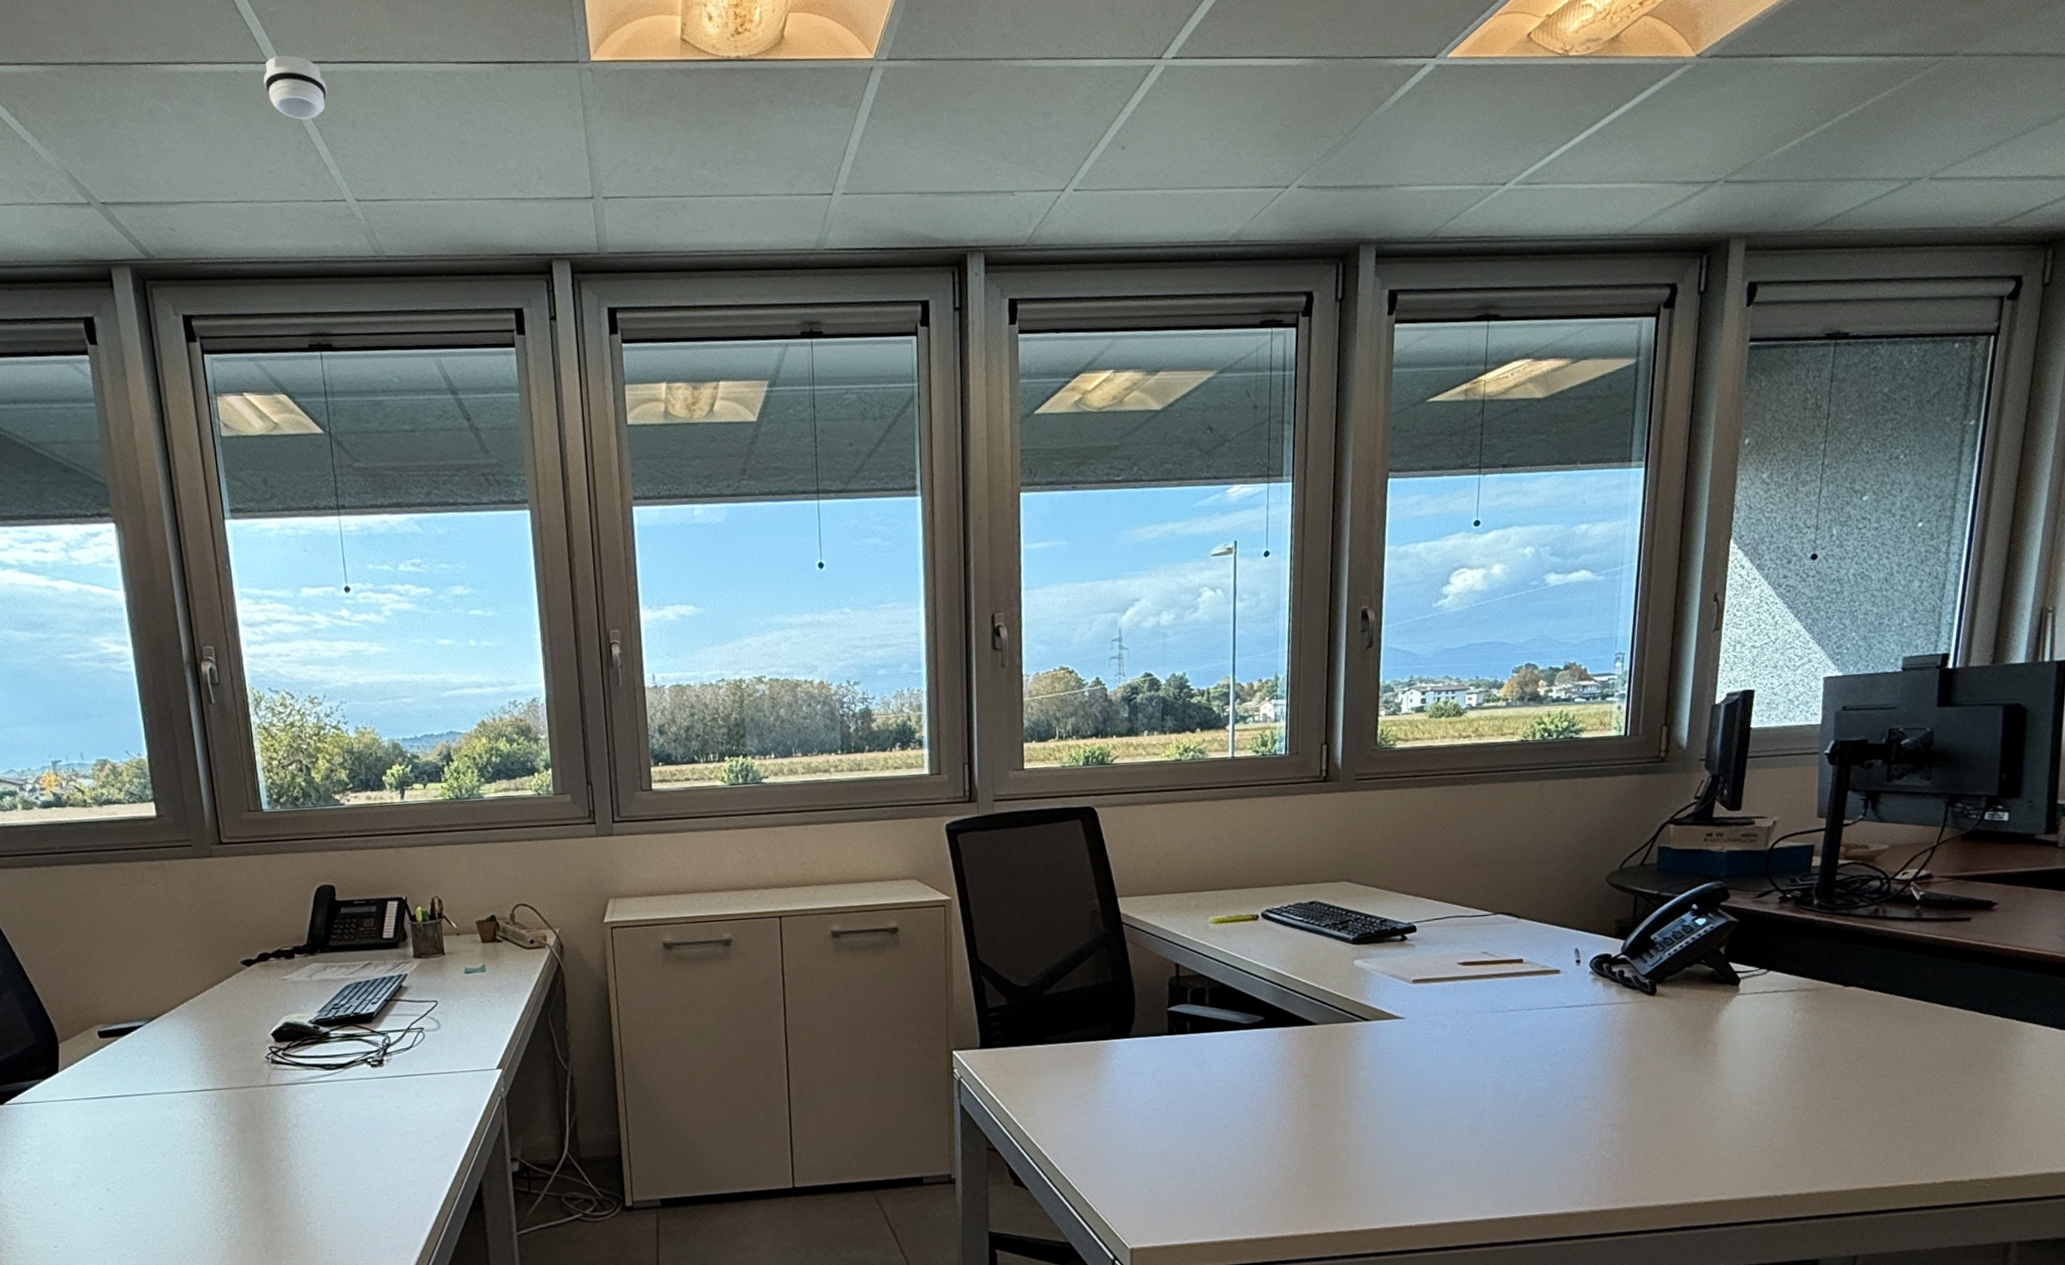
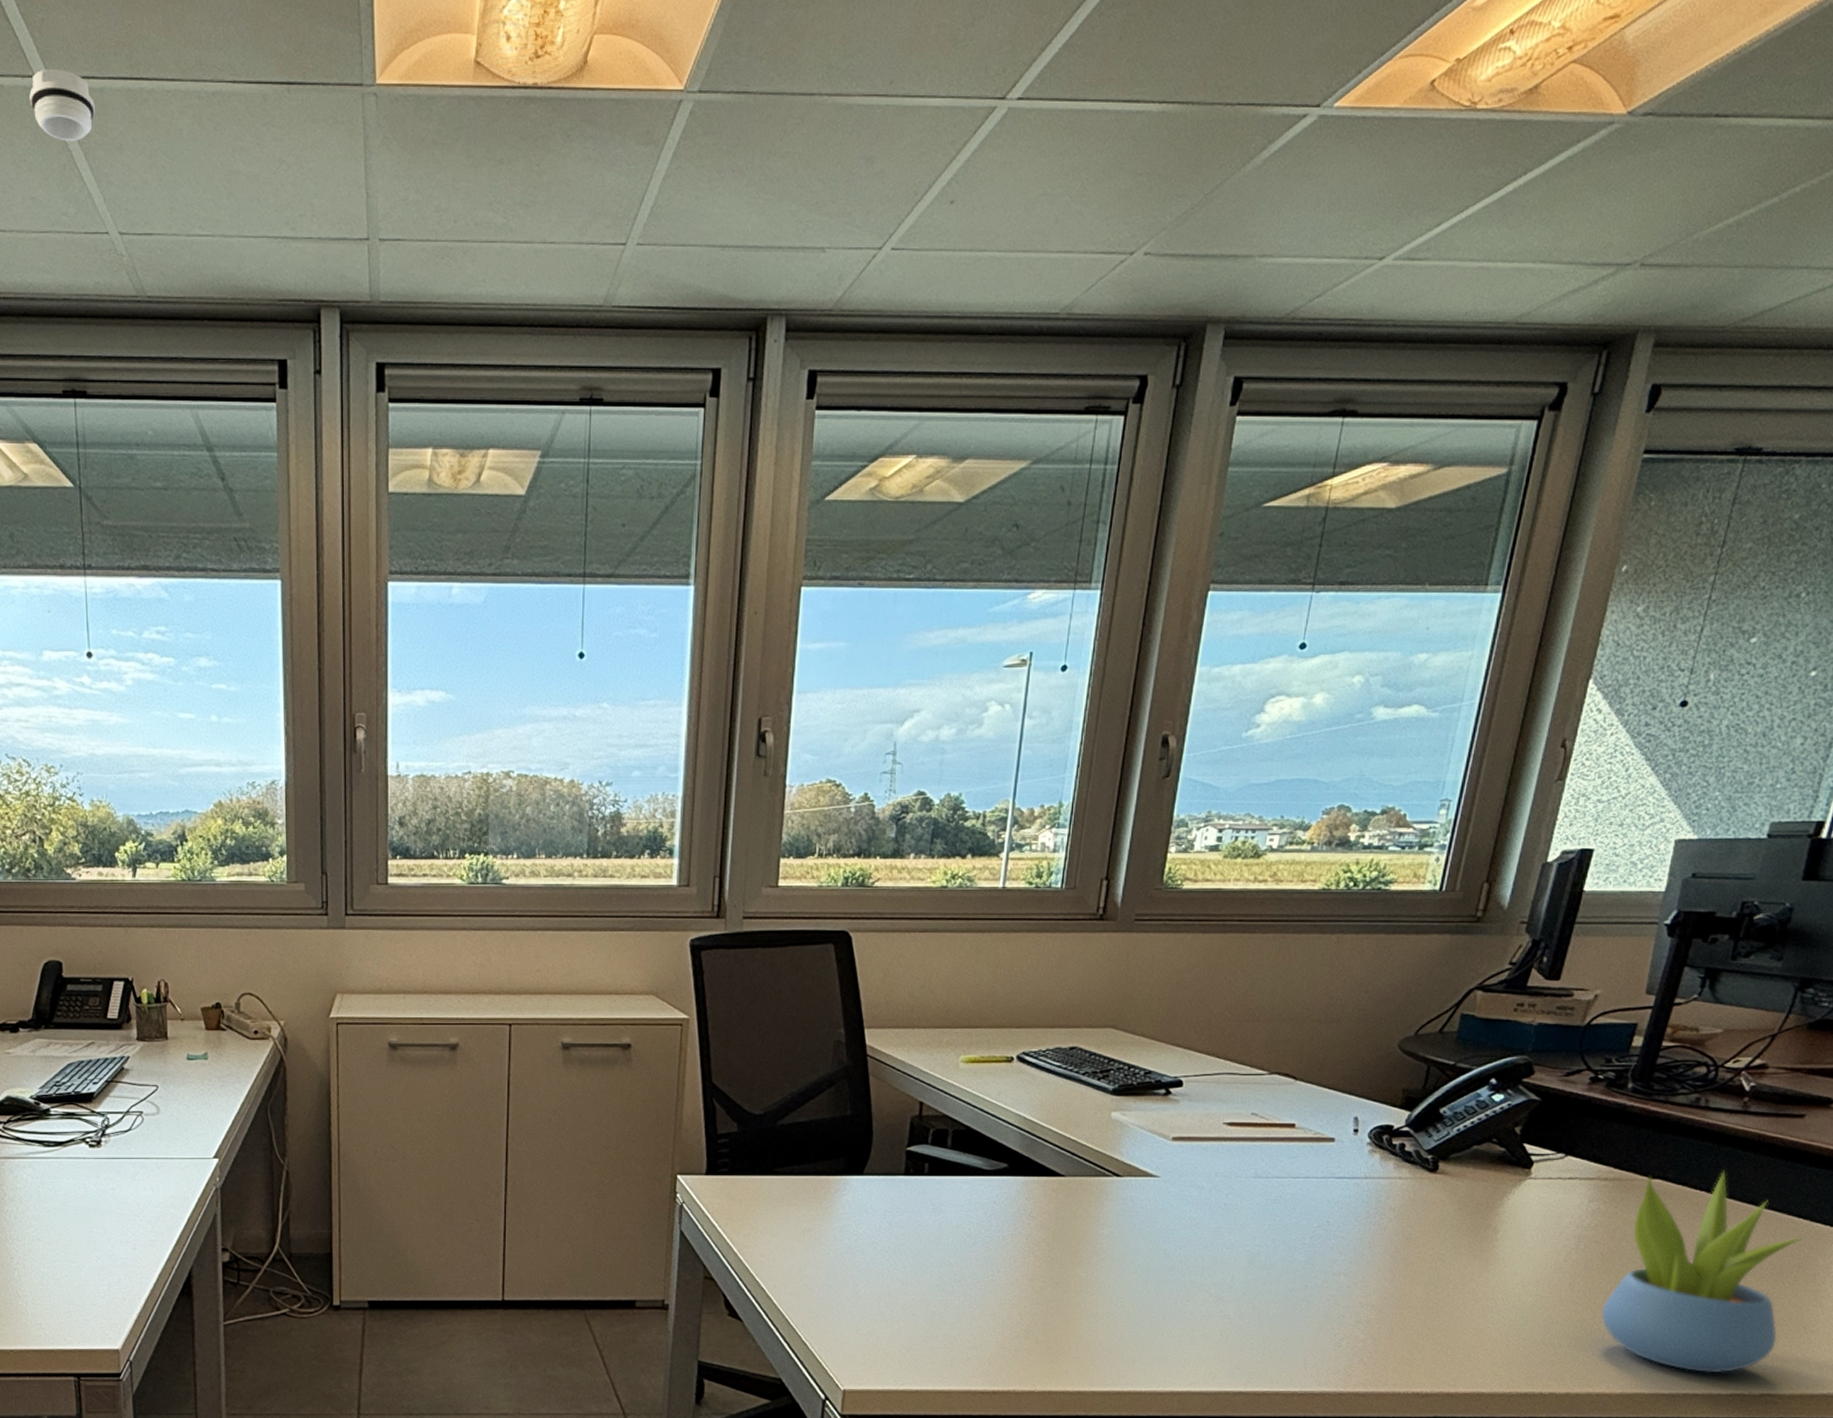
succulent plant: none [1819,974,1985,1165] -> present [1601,1170,1802,1373]

